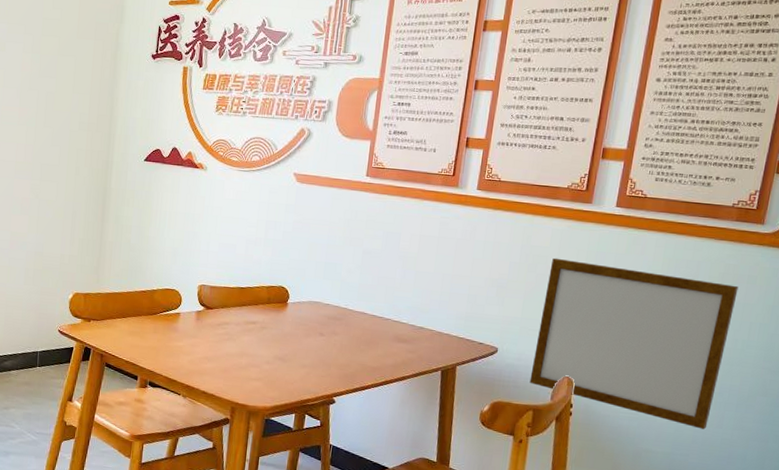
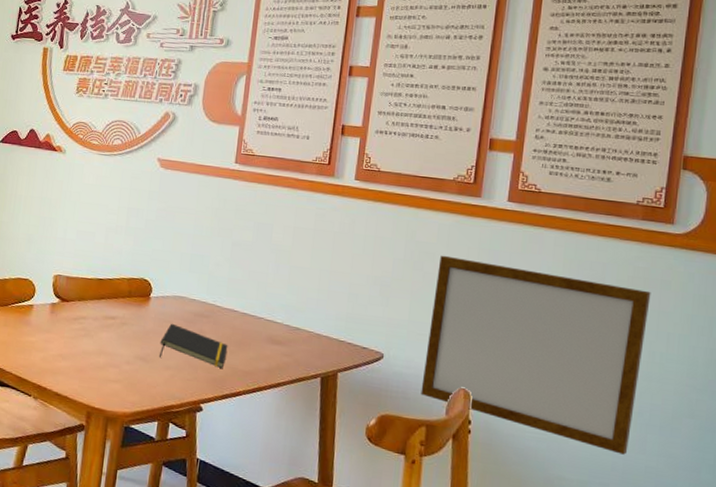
notepad: none [295,326,359,365] -> present [158,323,228,368]

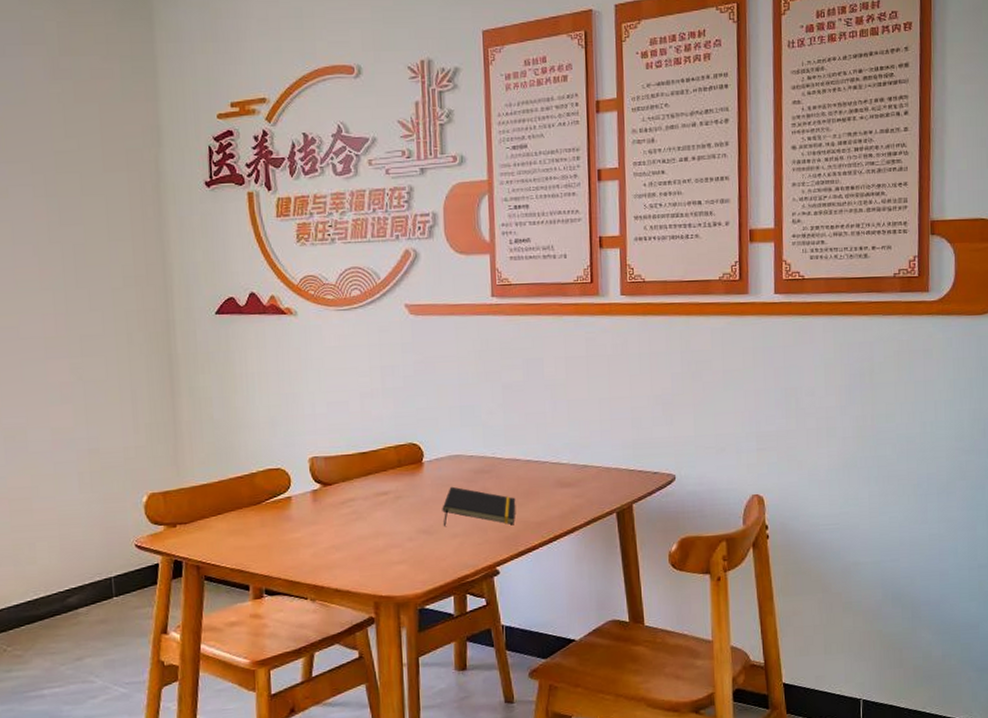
writing board: present [420,255,651,455] -> none [716,360,916,528]

